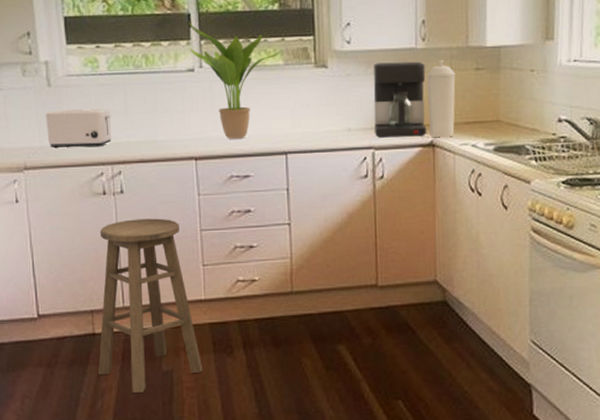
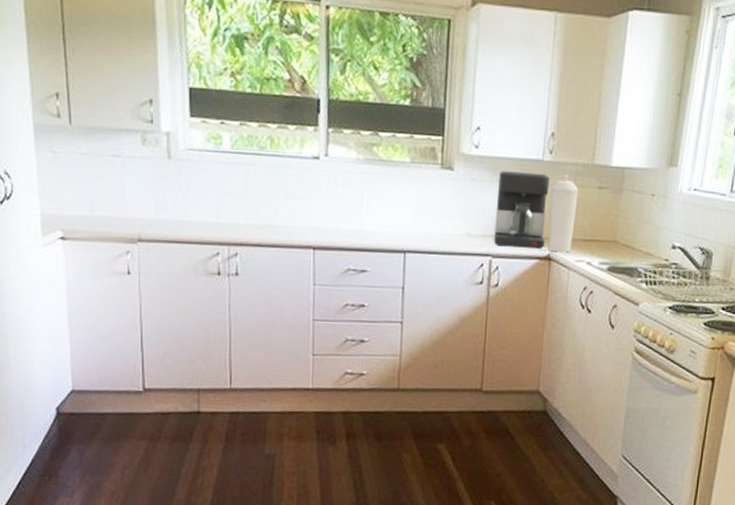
toaster: present [46,107,112,148] -> none [164,183,231,226]
bar stool: present [98,218,203,393] -> none [201,302,305,473]
potted plant: present [189,22,282,139] -> none [317,108,410,233]

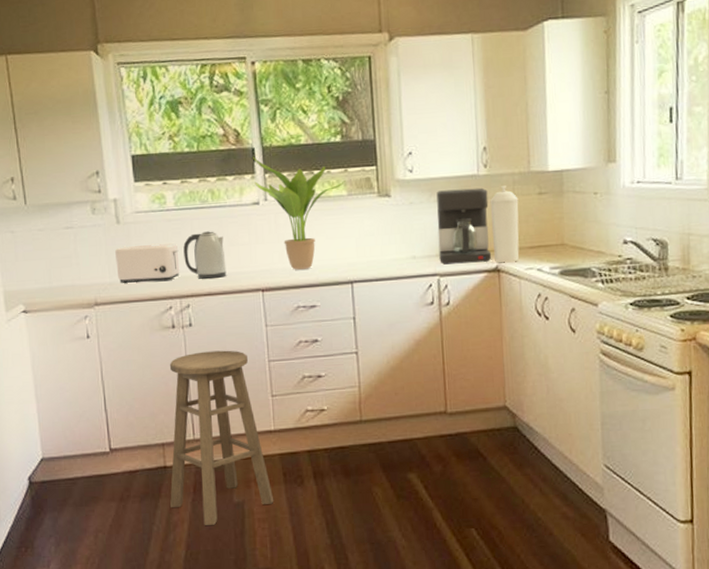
toaster: none [164,183,231,226] -> present [115,242,180,283]
bar stool: none [201,302,305,473] -> present [169,350,274,525]
kettle: none [236,179,279,230] -> present [183,231,227,279]
potted plant: none [317,108,410,233] -> present [253,156,345,270]

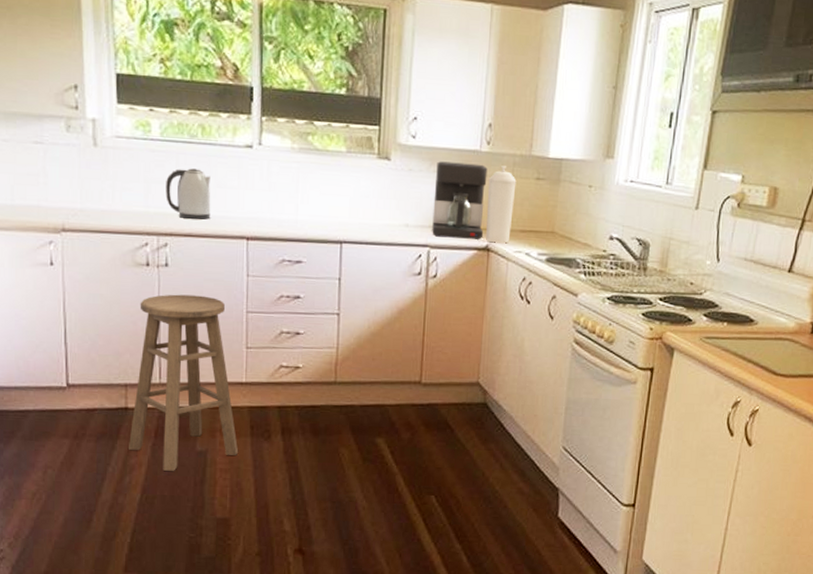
toaster: present [115,242,180,283] -> none [89,171,161,216]
potted plant: present [253,156,345,270] -> none [250,96,346,223]

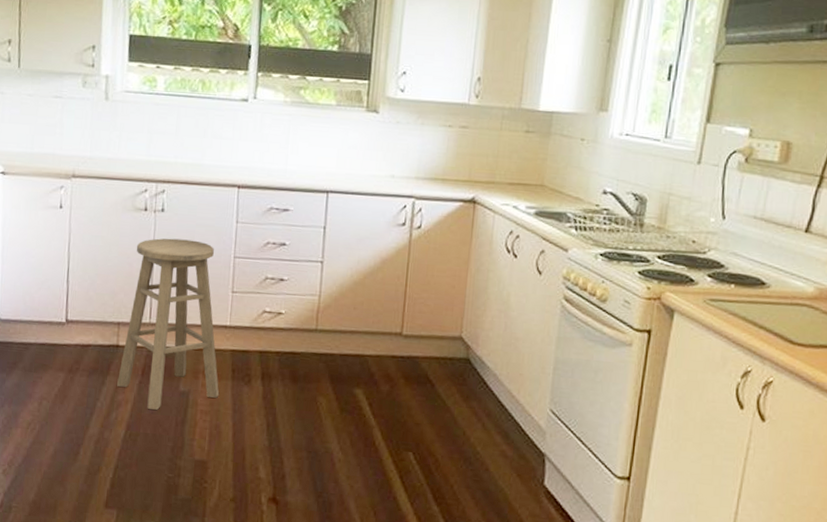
kettle: present [166,168,211,220] -> none [166,120,208,168]
coffee maker: present [432,161,488,239] -> none [417,114,476,191]
canister: present [486,166,517,244] -> none [472,118,505,196]

